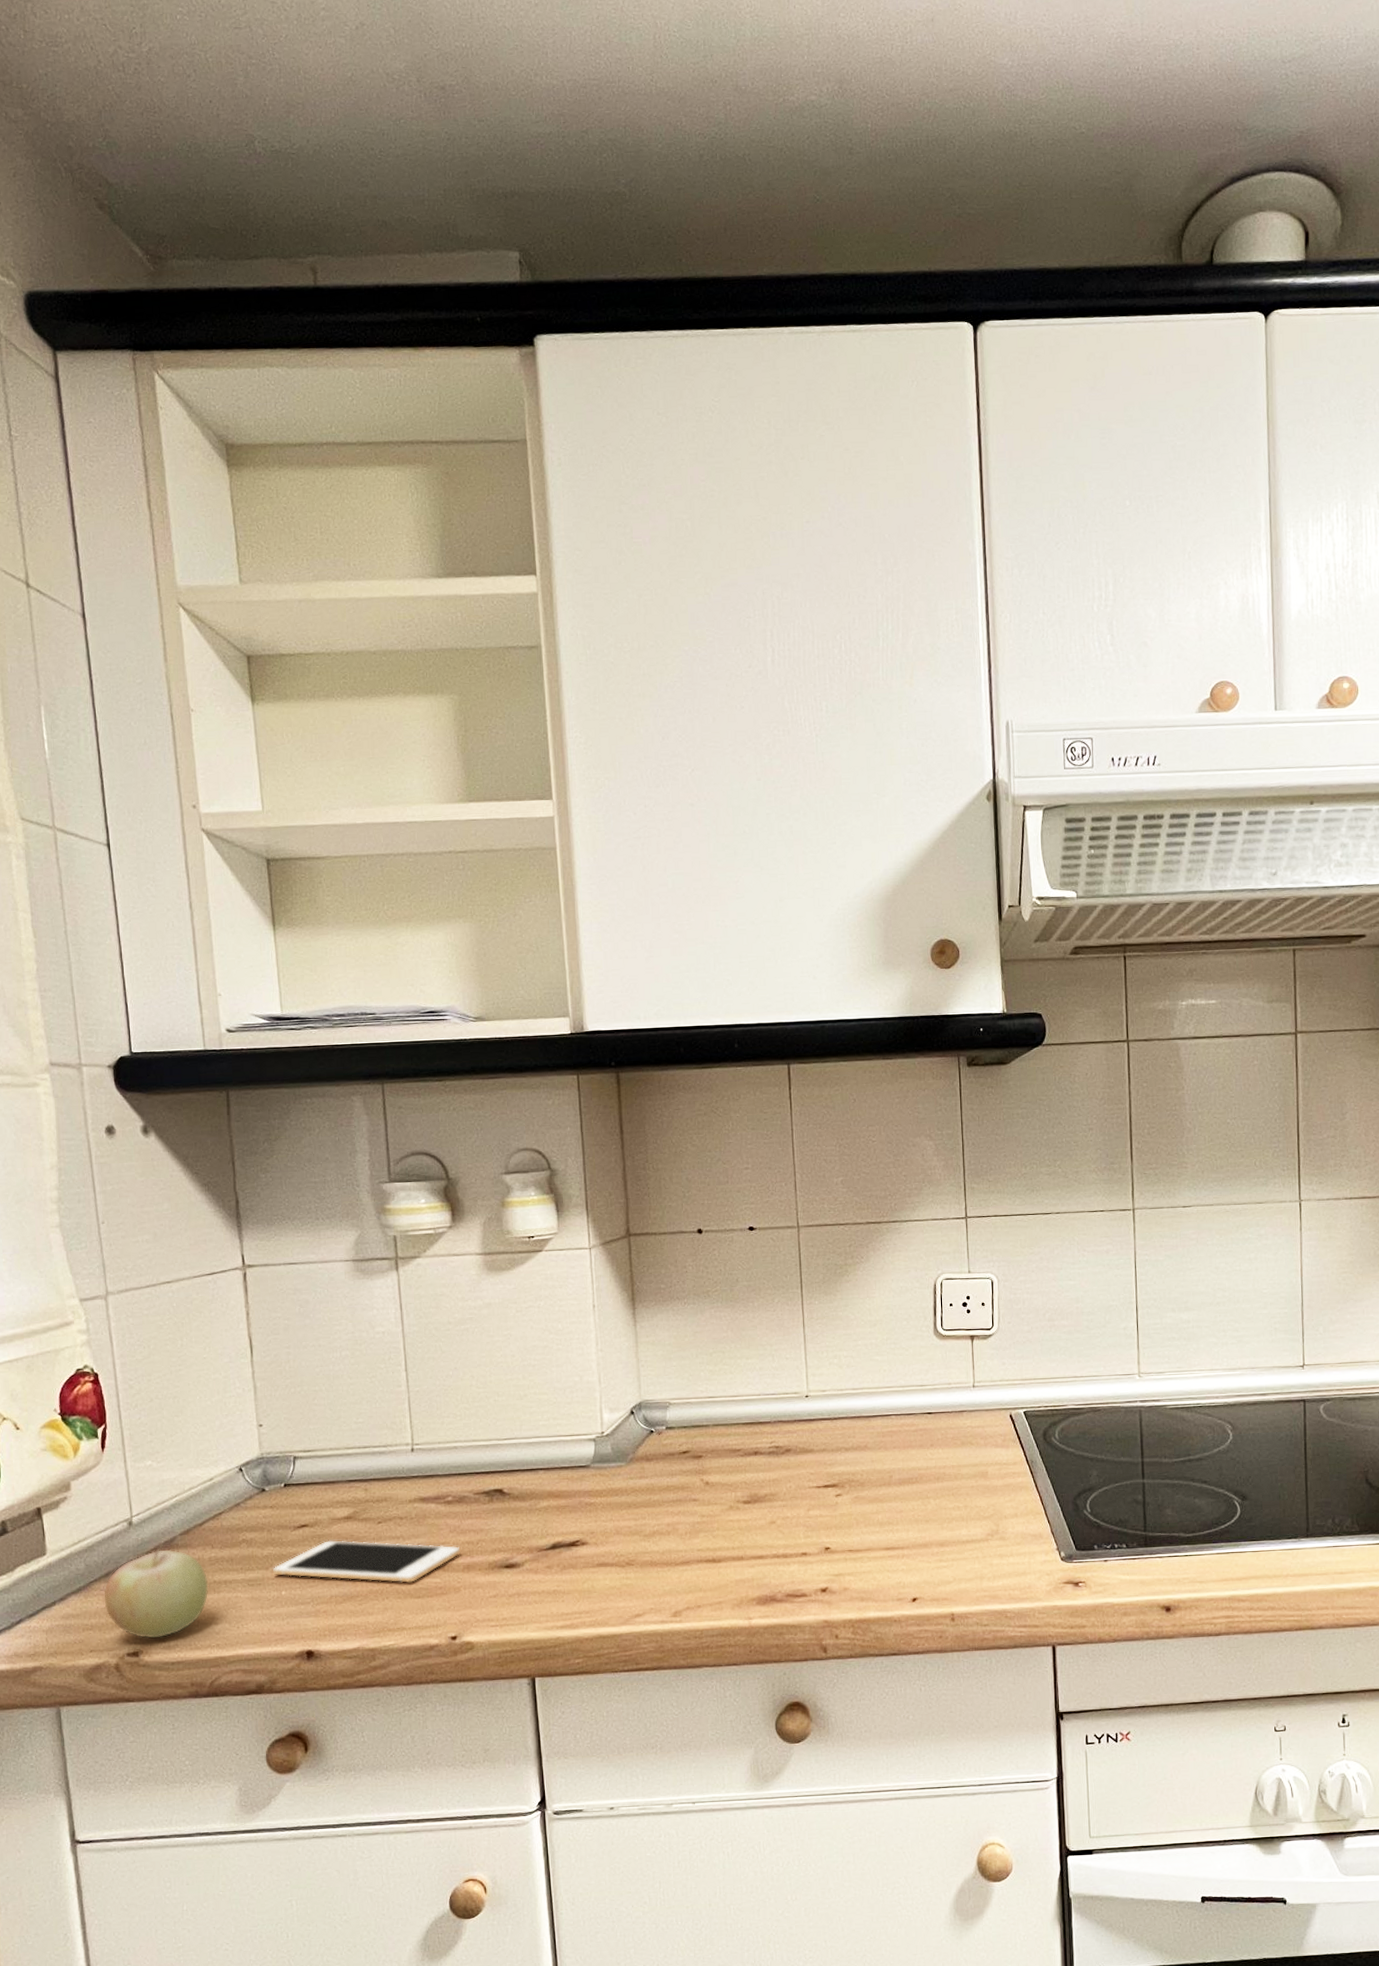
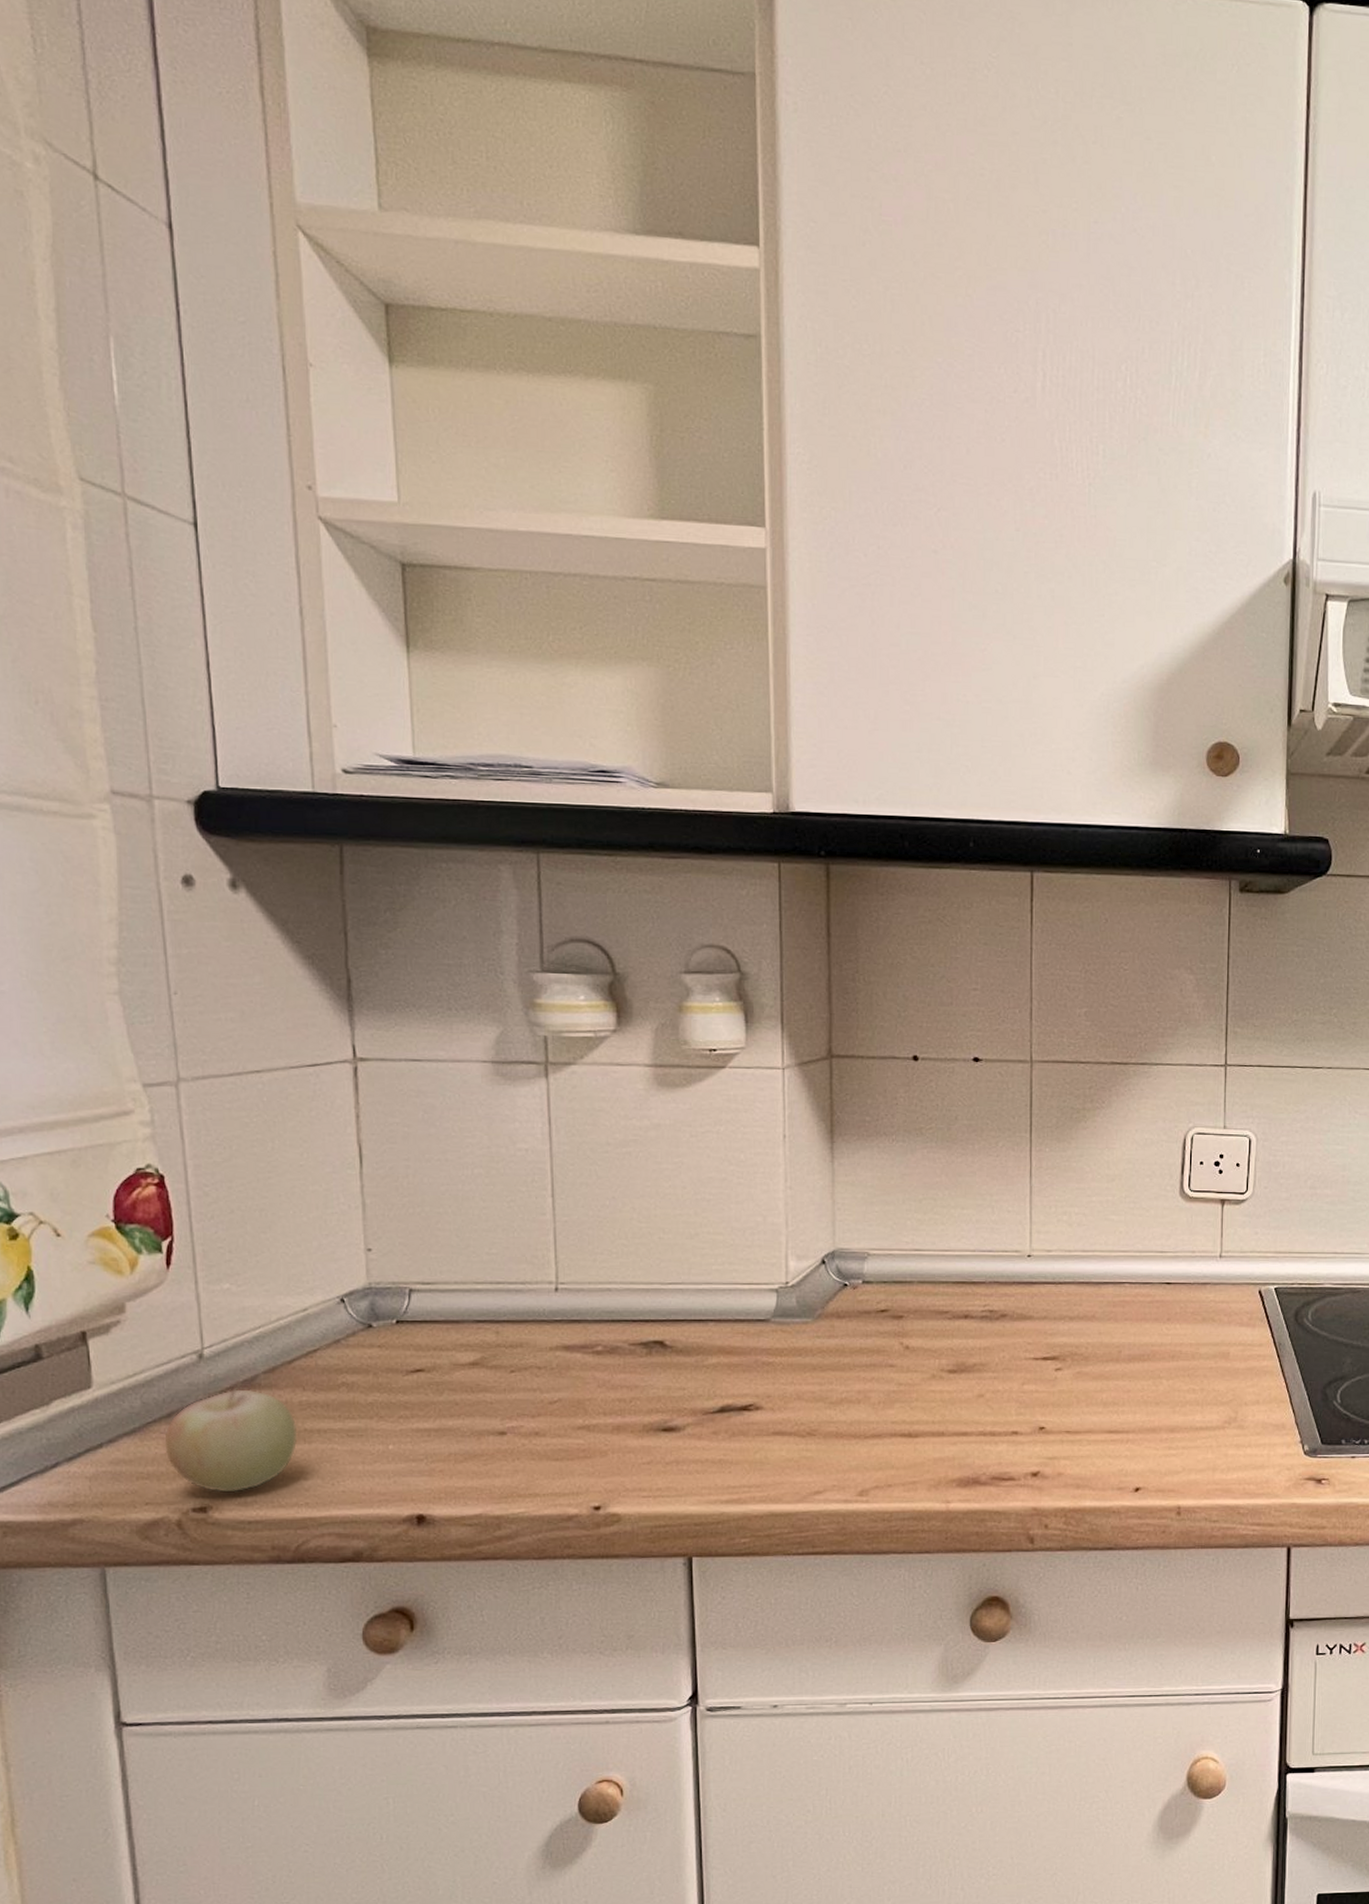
cell phone: present [272,1540,460,1583] -> none [377,1389,609,1443]

